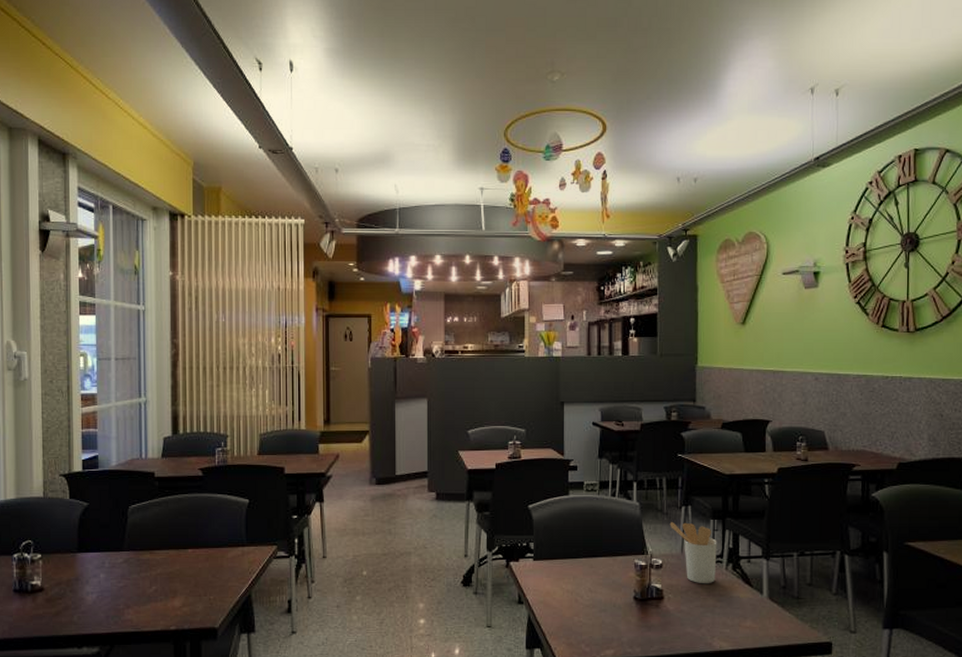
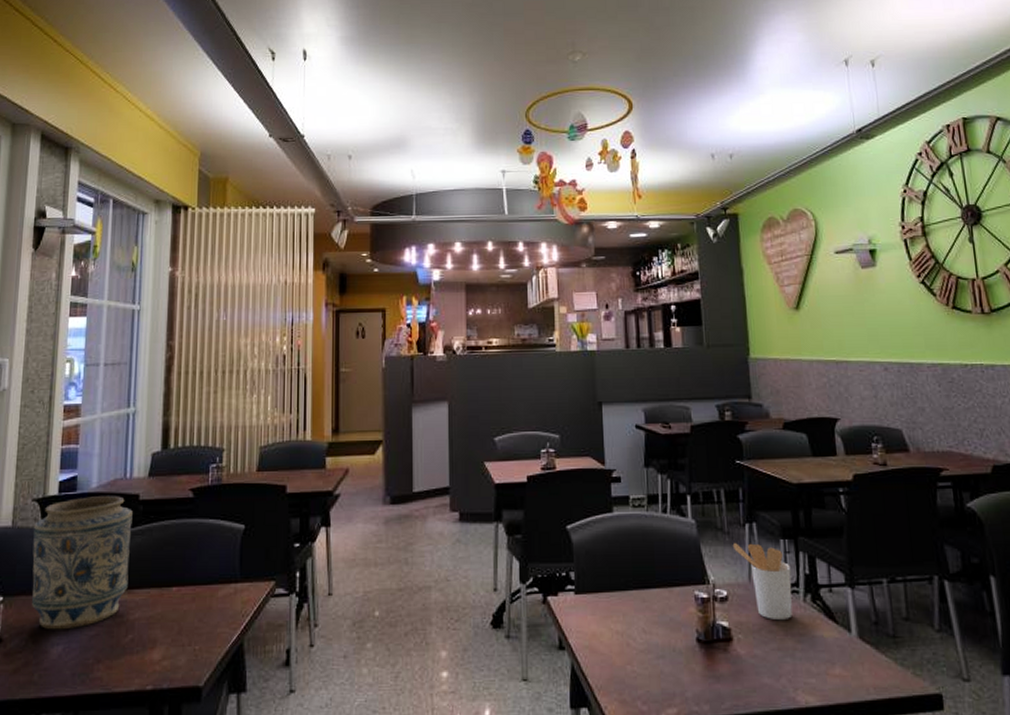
vase: none [63,472,150,582] -> present [32,495,133,630]

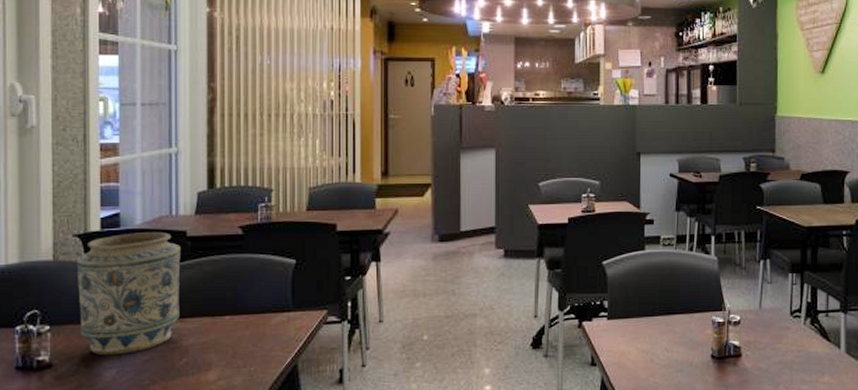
utensil holder: present [732,543,793,621] -> none [748,276,796,340]

